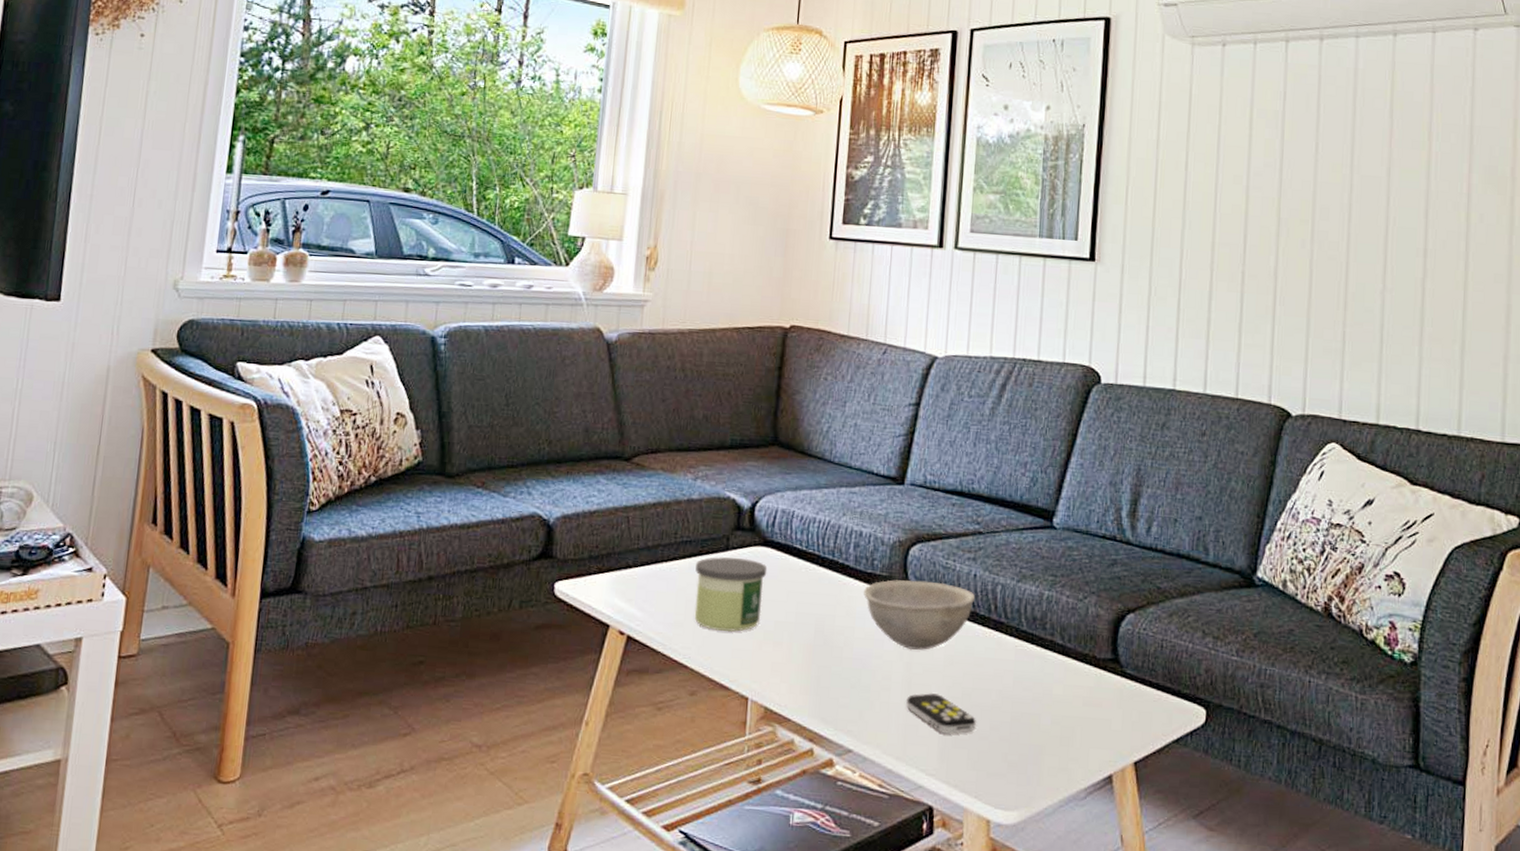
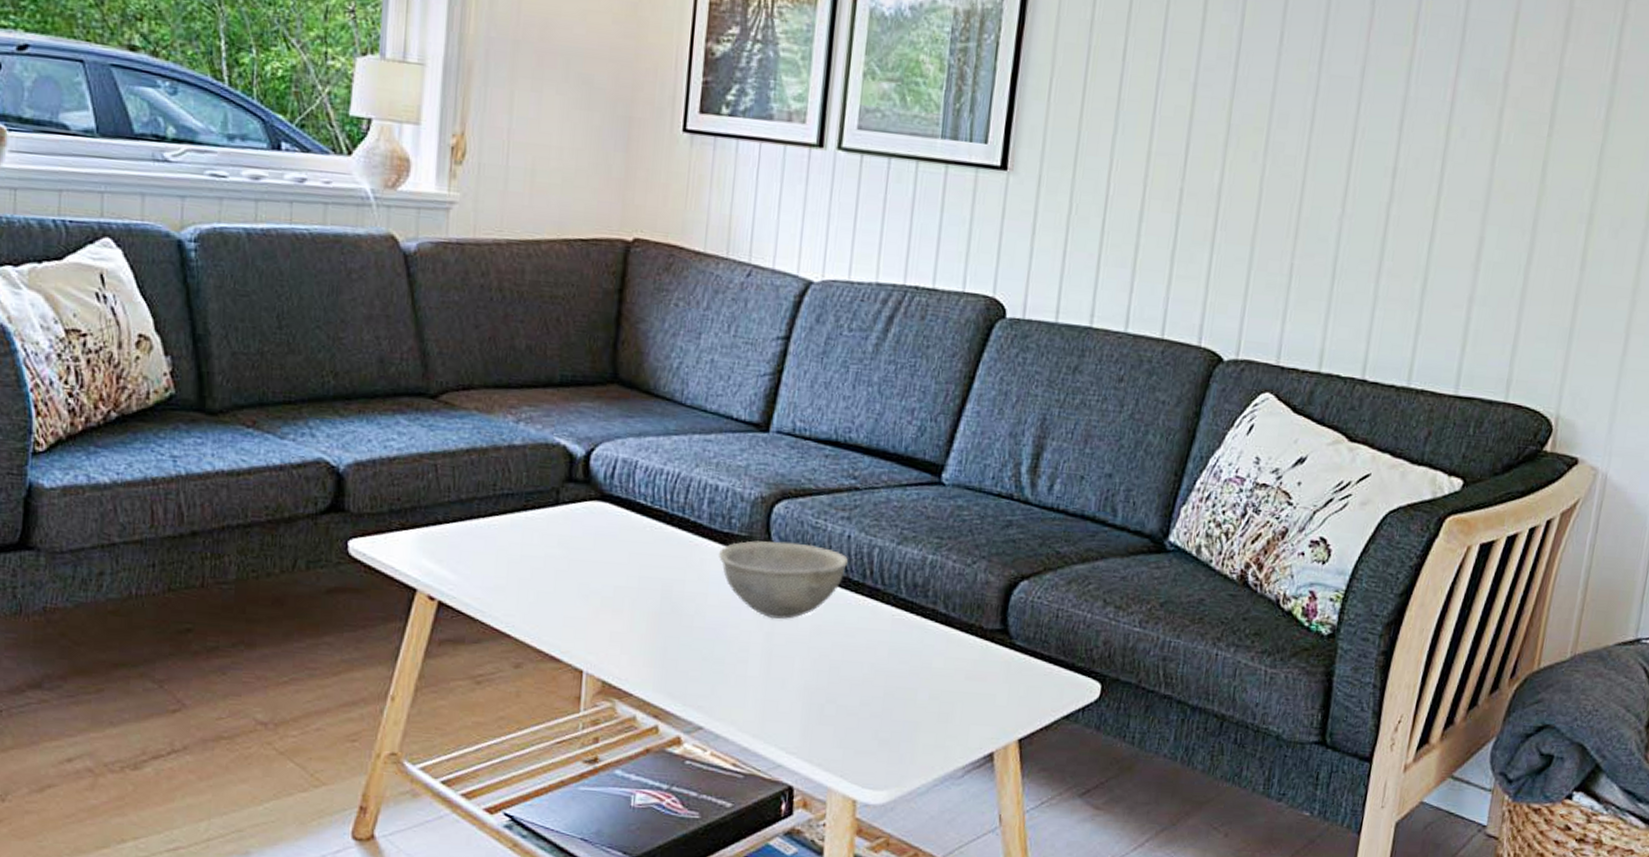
candle: present [694,557,768,632] -> none [518,512,605,598]
remote control: present [906,693,977,734] -> none [765,666,846,710]

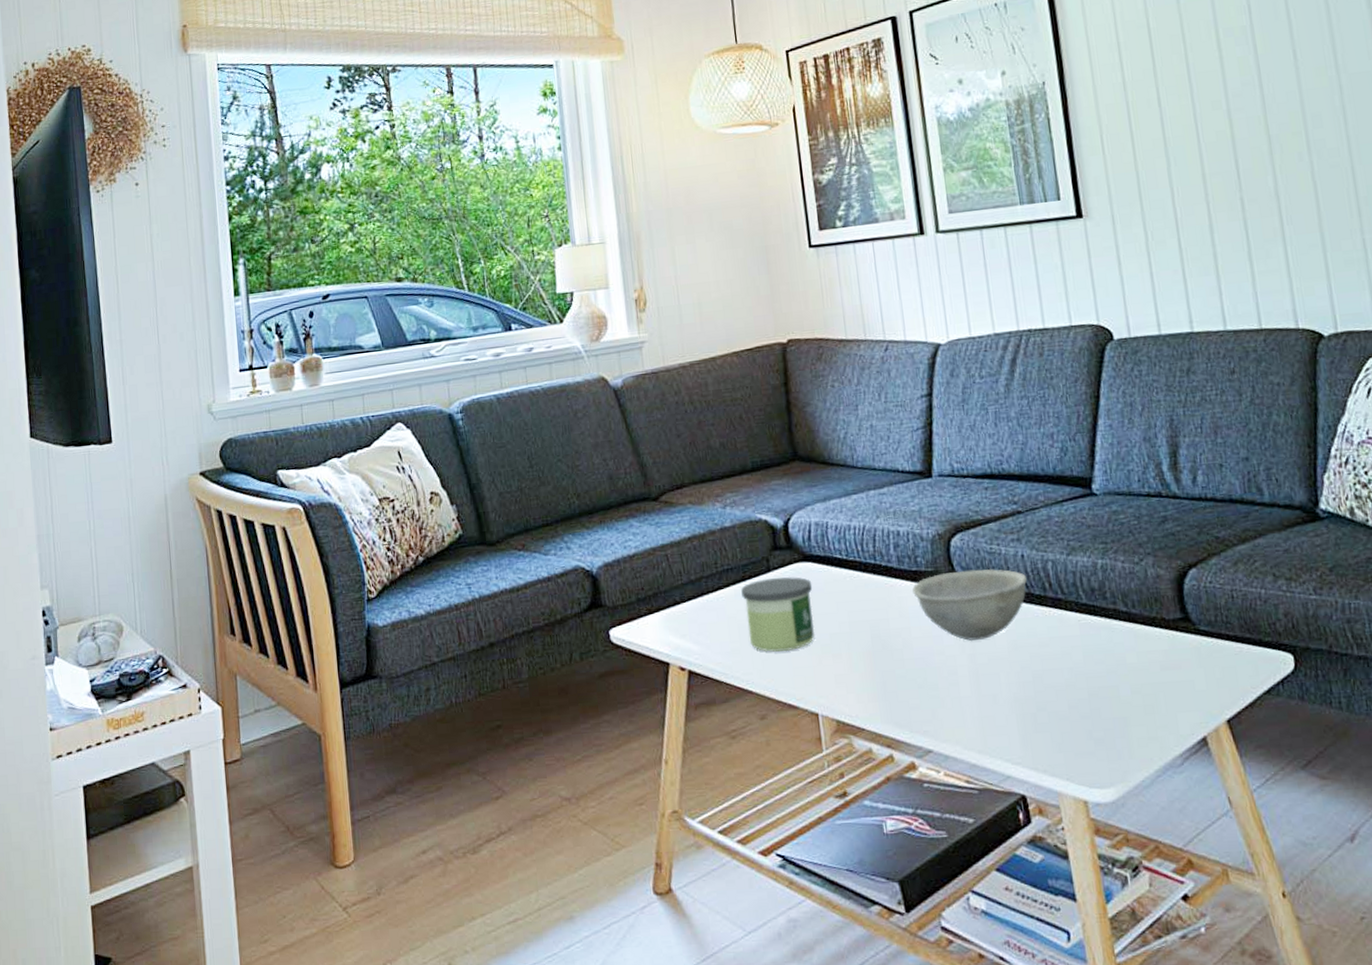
candle: none [518,512,605,598] -> present [741,576,815,652]

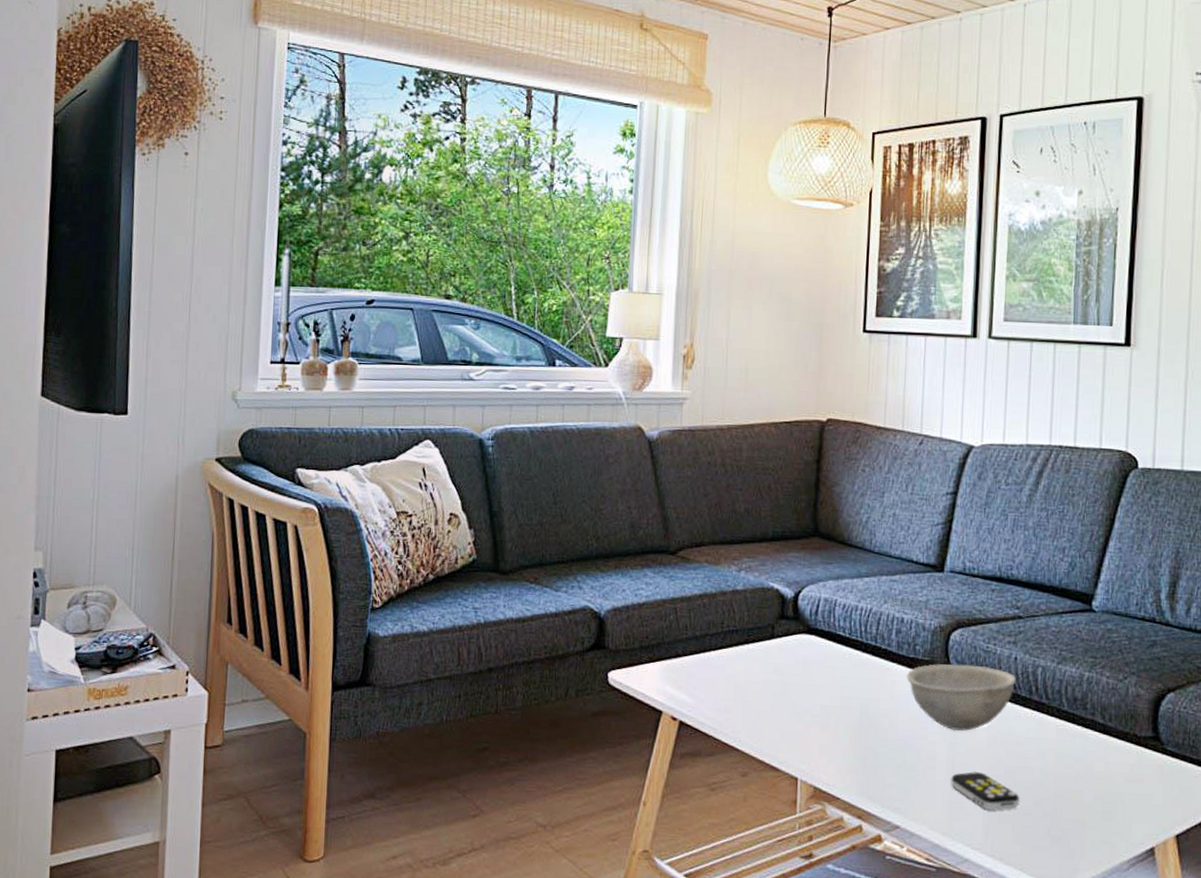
candle: present [741,576,815,652] -> none [743,645,812,717]
remote control: none [977,681,1055,720] -> present [951,772,1021,810]

